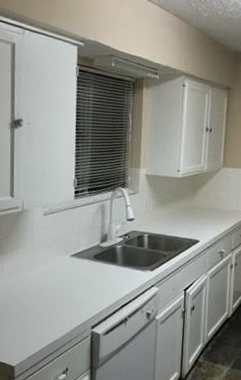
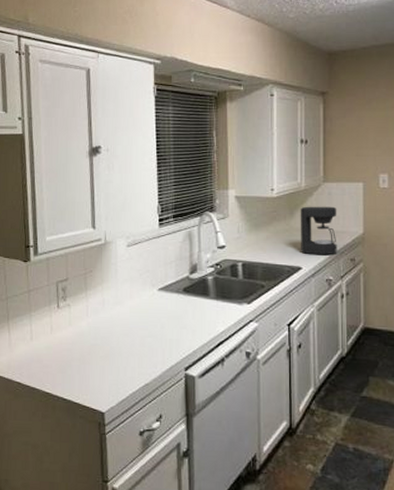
coffee maker: none [200,187,233,231] -> present [300,206,337,256]

